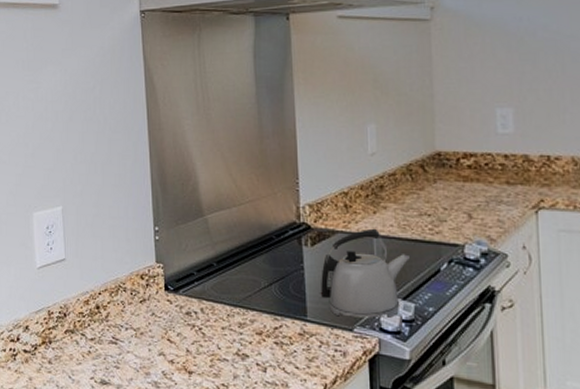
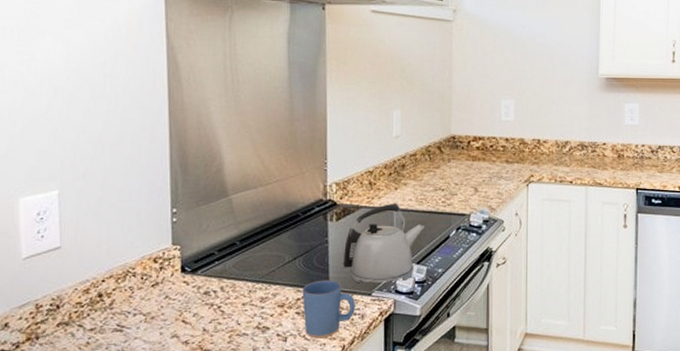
mug: none [279,309,336,372] -> present [302,279,355,337]

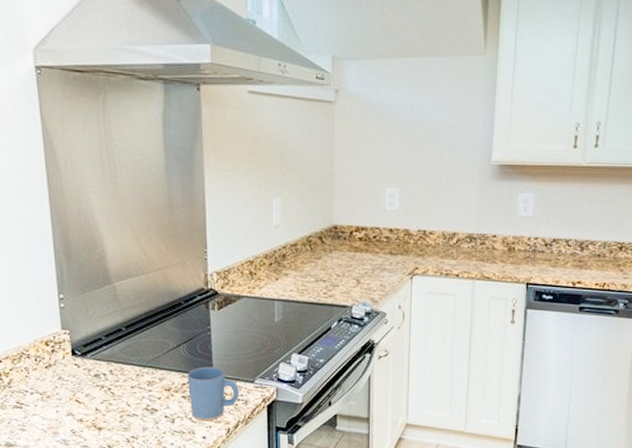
kettle: present [342,203,426,283] -> none [225,293,307,371]

